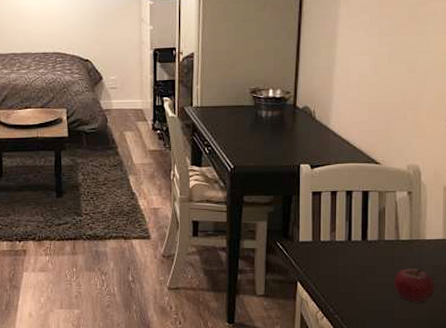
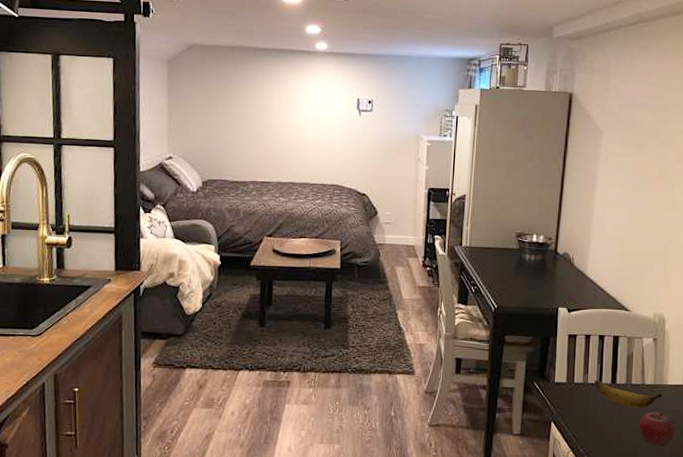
banana: none [343,238,420,265] -> present [594,380,663,409]

